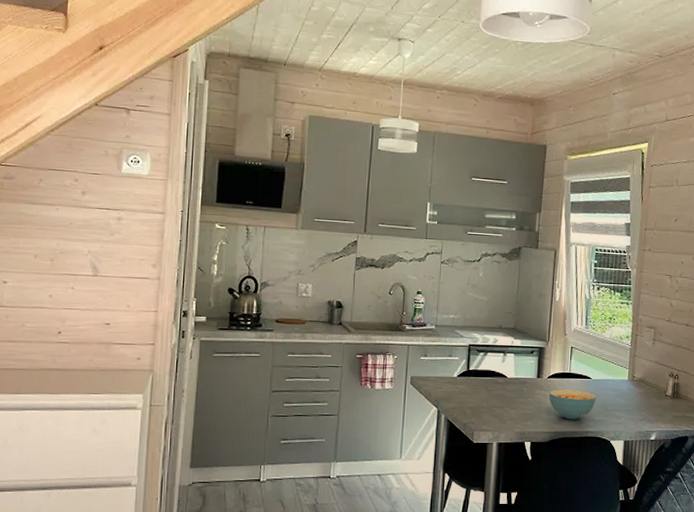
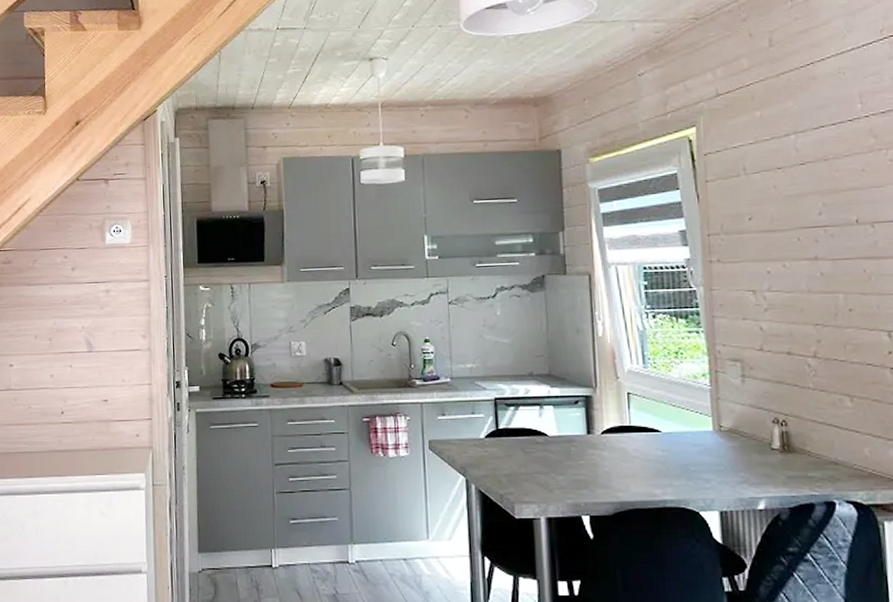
cereal bowl: present [549,389,596,420] -> none [606,447,672,486]

